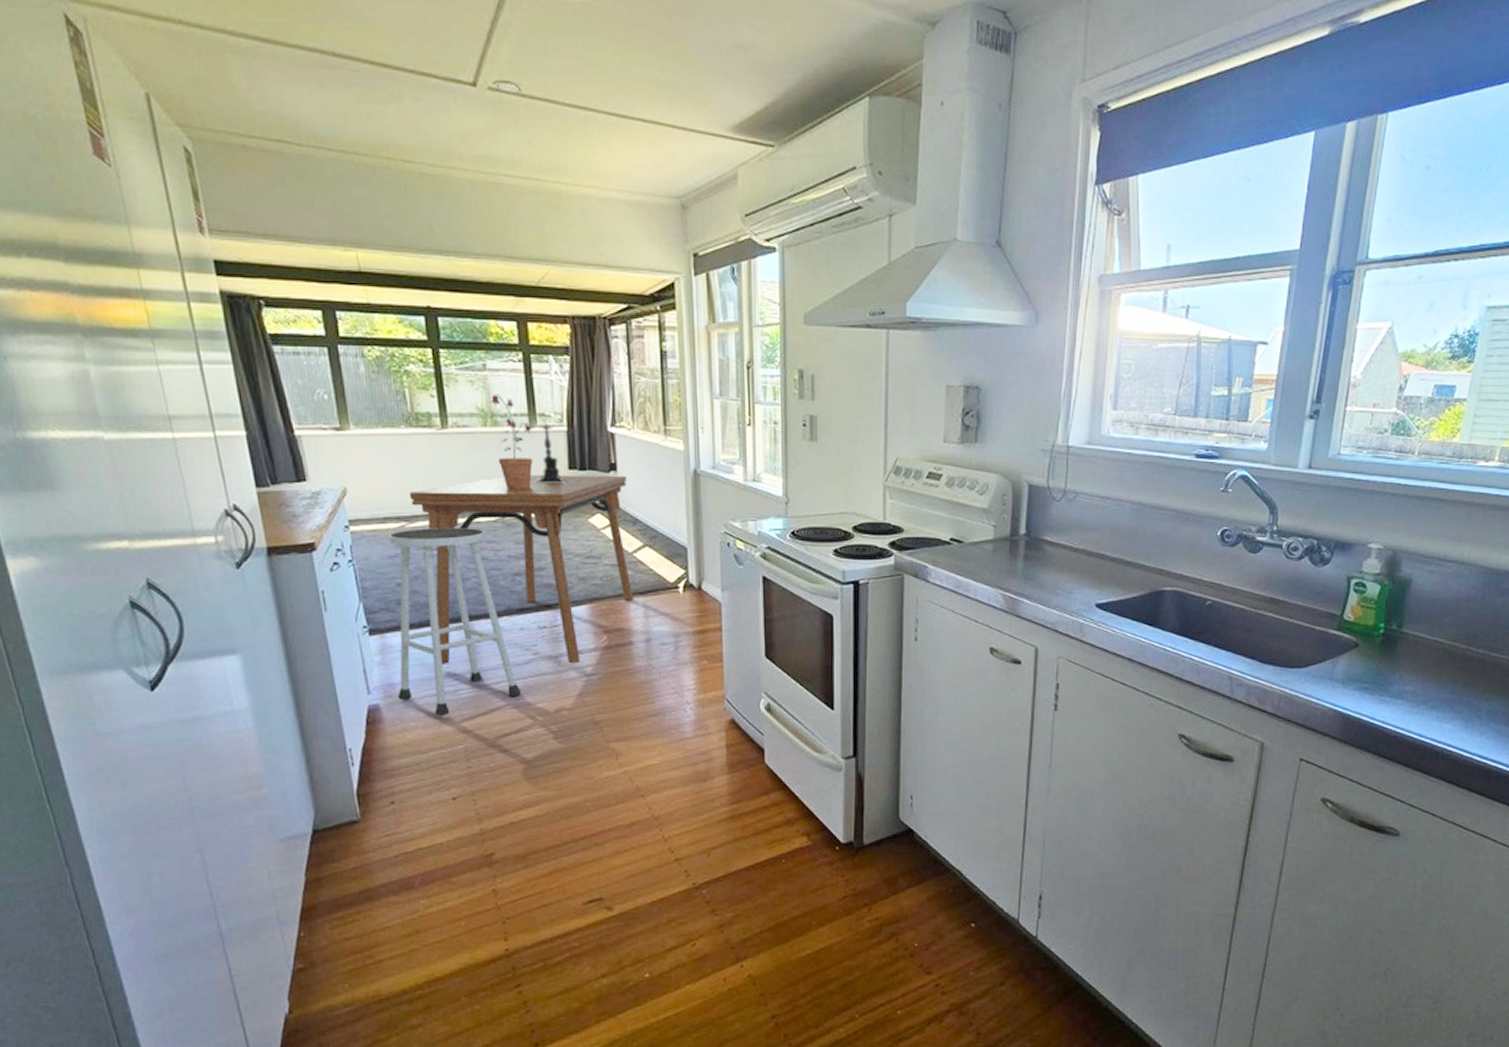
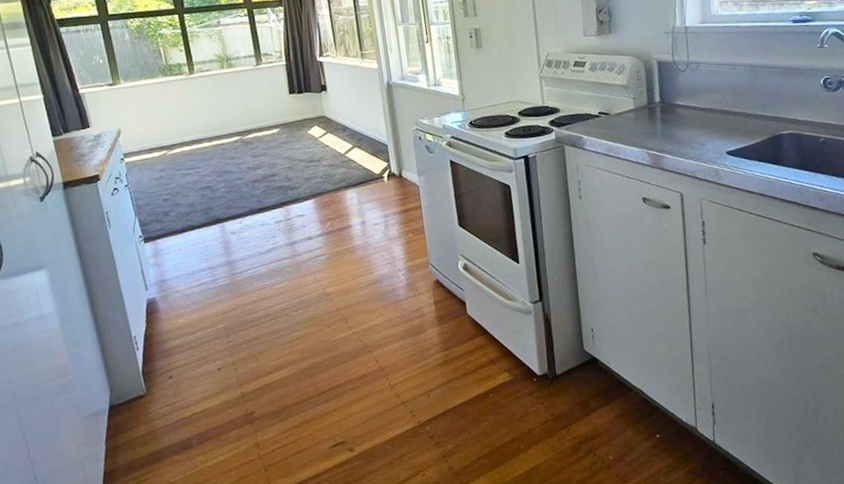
stool: present [388,528,522,717] -> none [154,148,266,303]
dining table: present [409,475,634,664] -> none [168,93,349,260]
potted plant: present [490,394,533,489] -> none [225,43,262,115]
candle holder: present [532,417,567,483] -> none [262,56,289,108]

